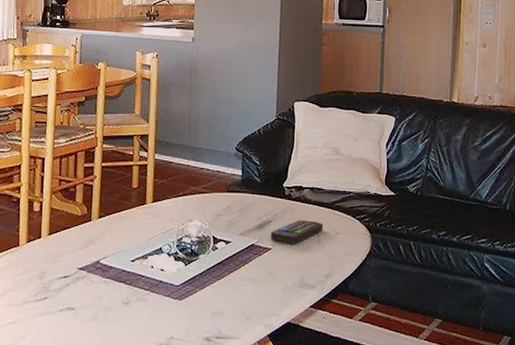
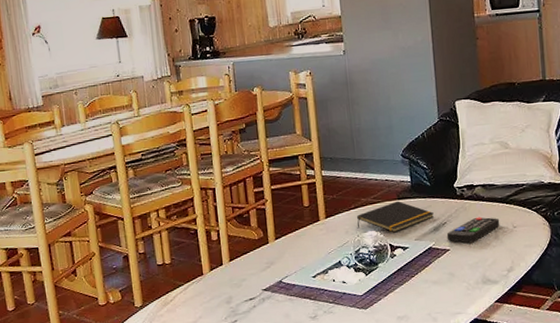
notepad: none [182,193,260,225] -> present [357,201,434,233]

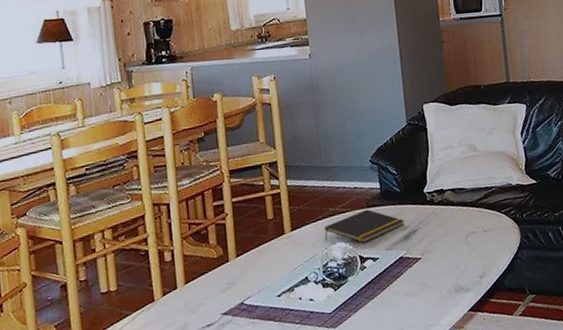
remote control: present [446,217,500,243] -> none [417,222,471,250]

